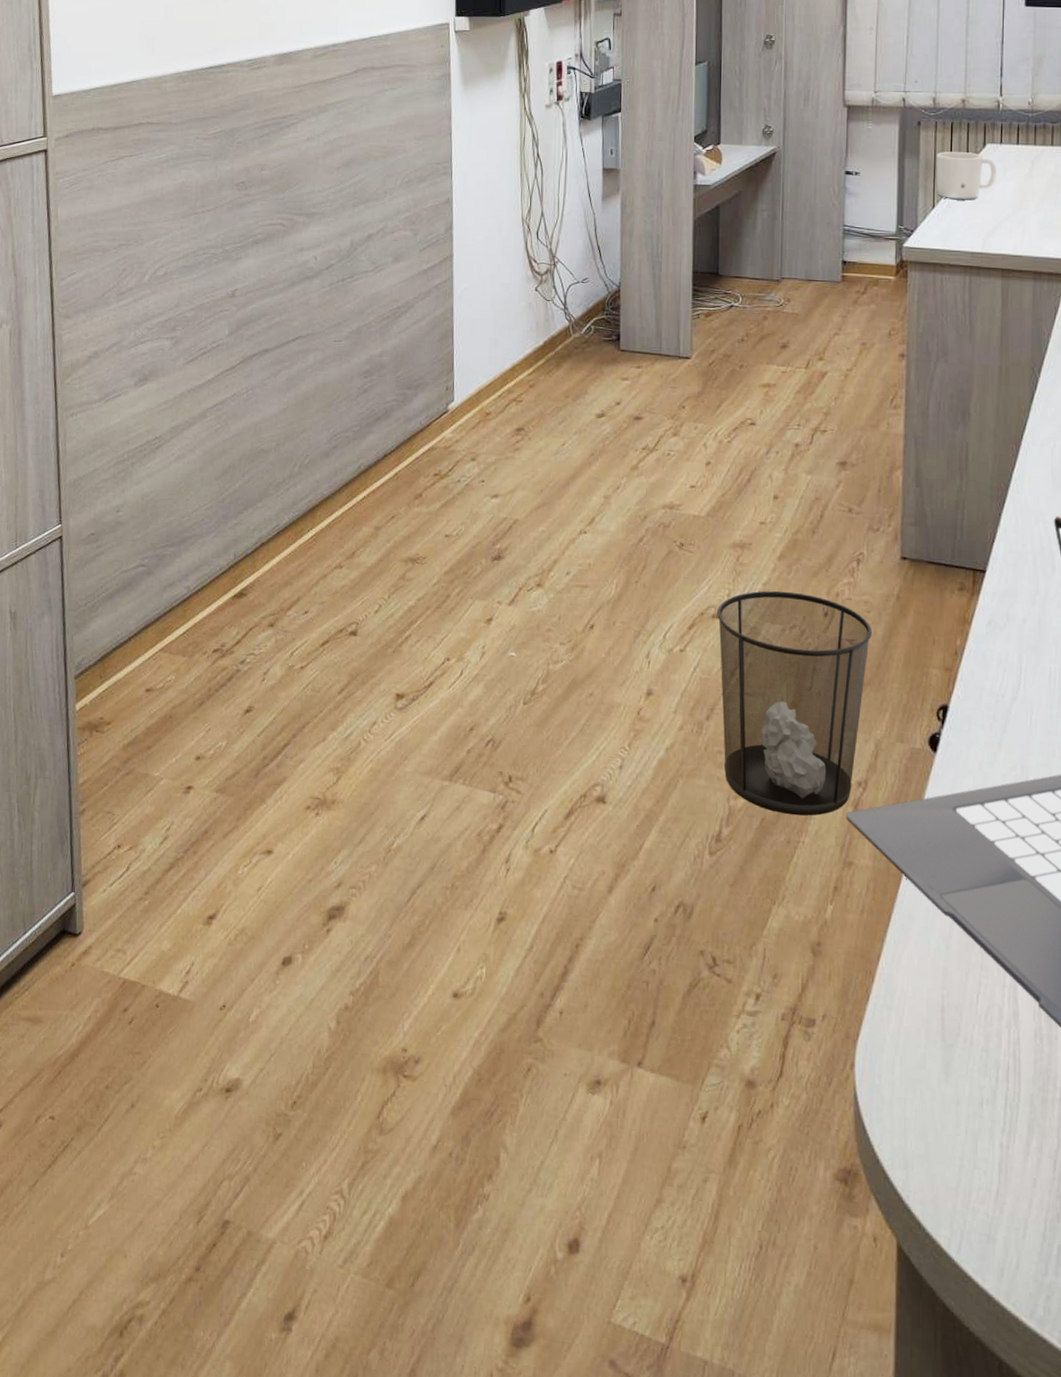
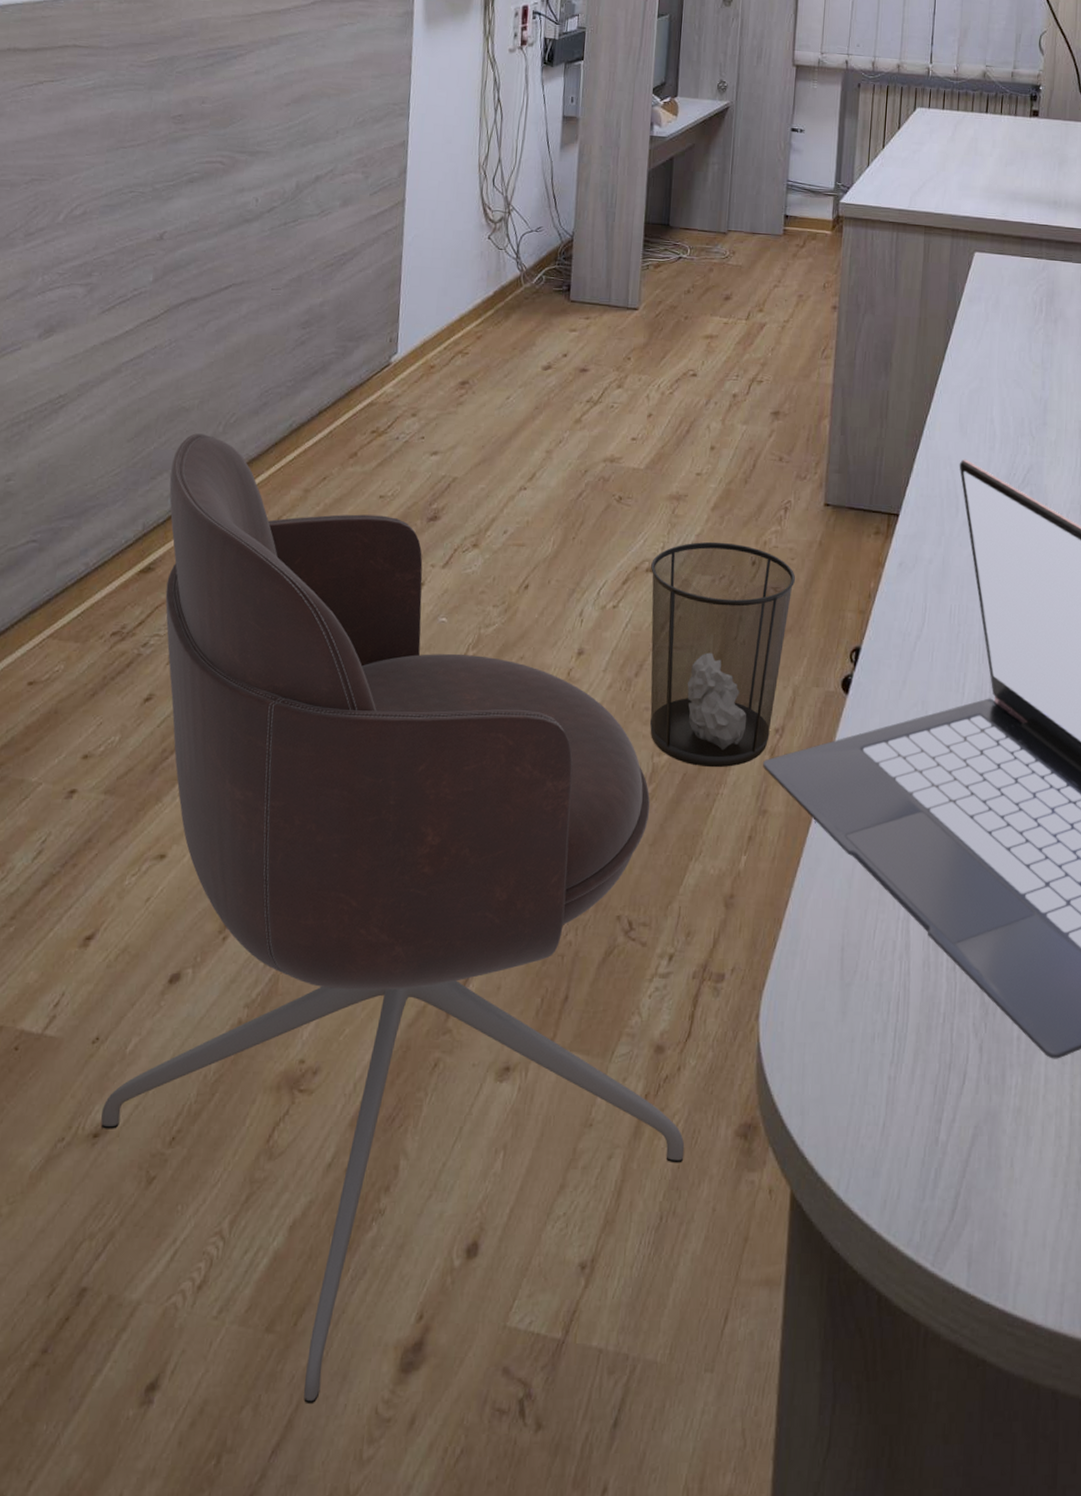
office chair: none [232,473,782,1359] -> present [100,433,685,1405]
mug: present [936,152,997,200] -> none [871,113,924,160]

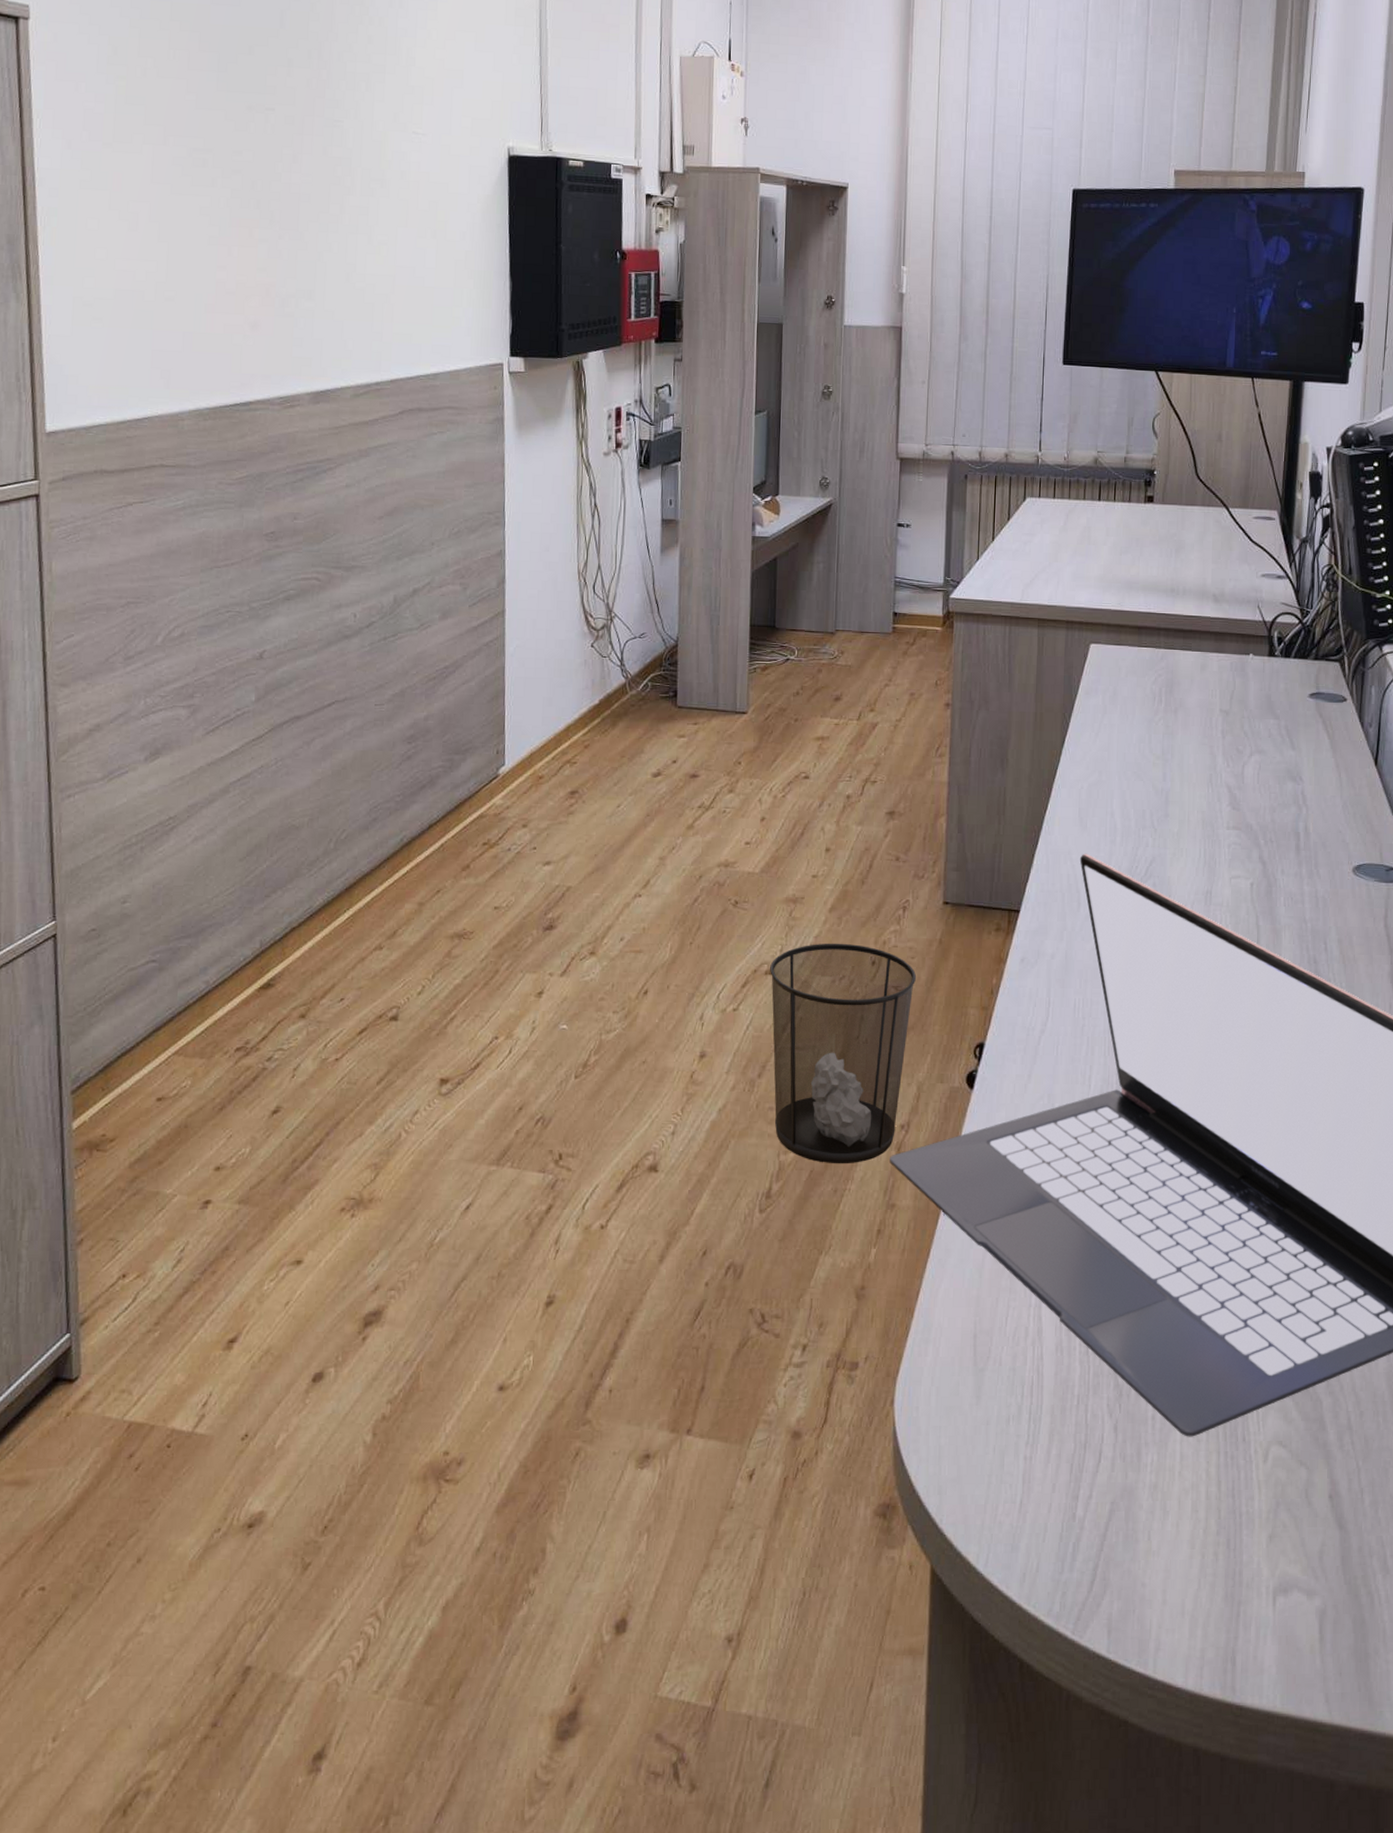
office chair: present [100,433,685,1405] -> none [255,851,825,1770]

